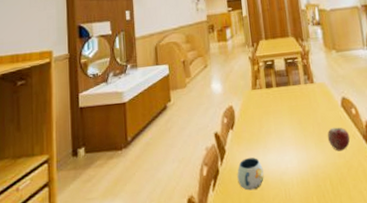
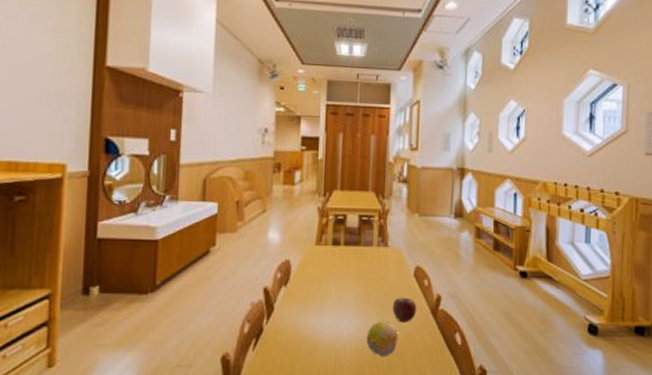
mug: present [237,157,264,191] -> none [283,319,315,354]
fruit: none [309,152,338,186] -> present [366,321,398,357]

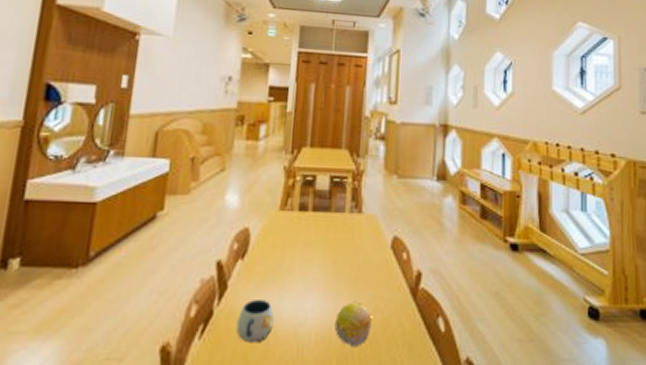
mug: none [283,319,315,354] -> present [236,300,274,344]
apple: present [392,297,417,323] -> none [365,273,394,305]

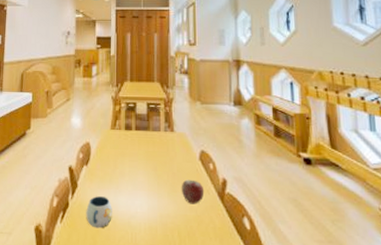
fruit: present [334,303,371,347] -> none [159,202,188,237]
apple: none [365,273,394,305] -> present [181,179,205,204]

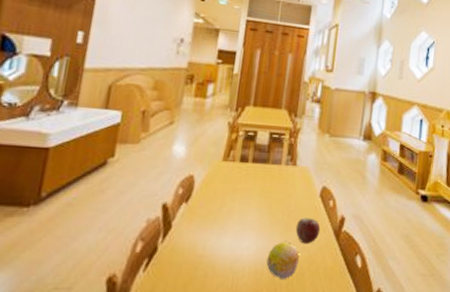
mug: present [86,196,112,229] -> none [178,238,213,276]
fruit: none [159,202,188,237] -> present [266,242,299,279]

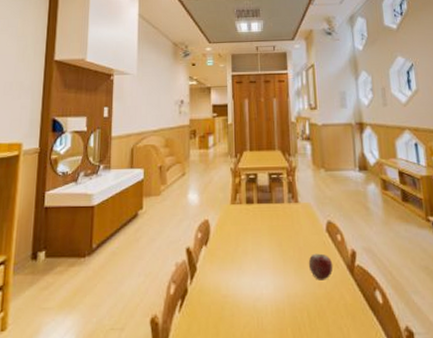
fruit: present [266,242,299,279] -> none [286,279,317,317]

